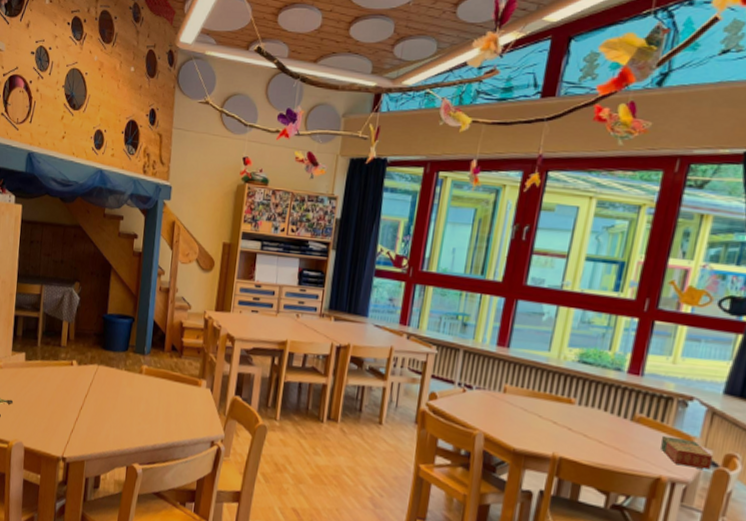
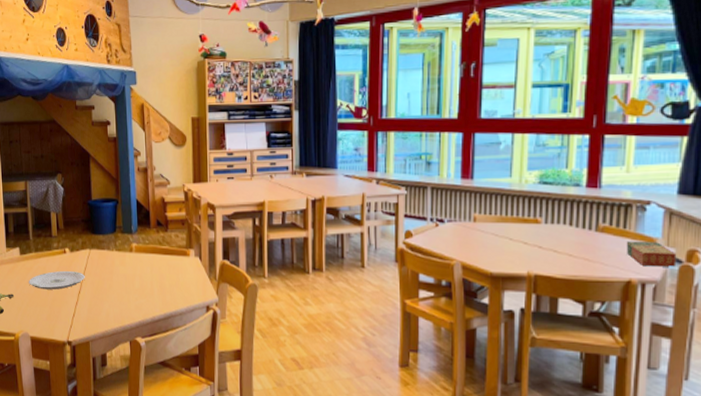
plate: none [30,382,90,403] -> present [29,270,85,290]

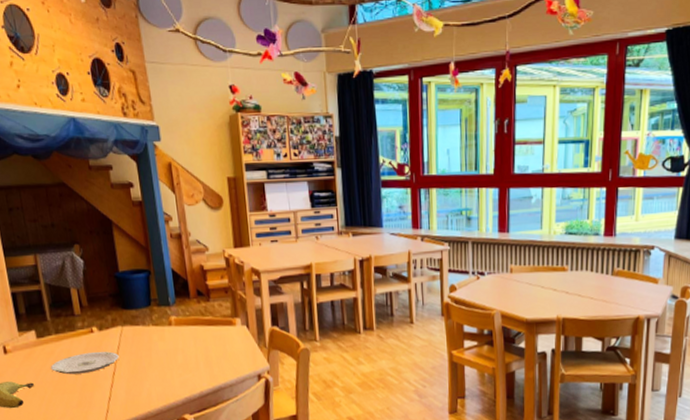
book: present [626,241,677,267] -> none [635,281,674,304]

